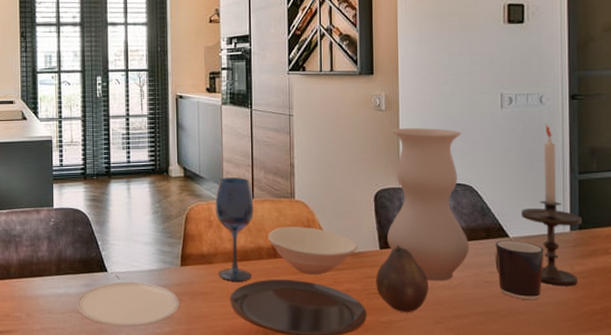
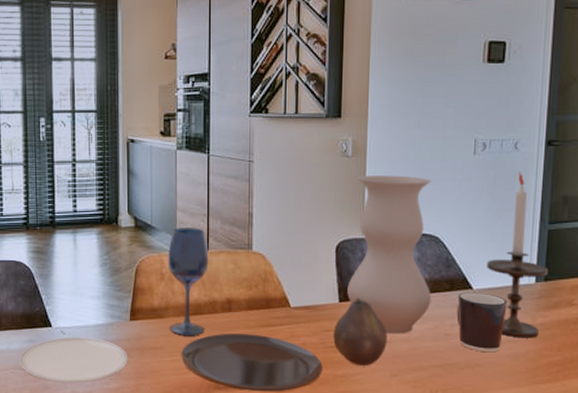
bowl: present [268,227,358,274] -> none [222,279,316,328]

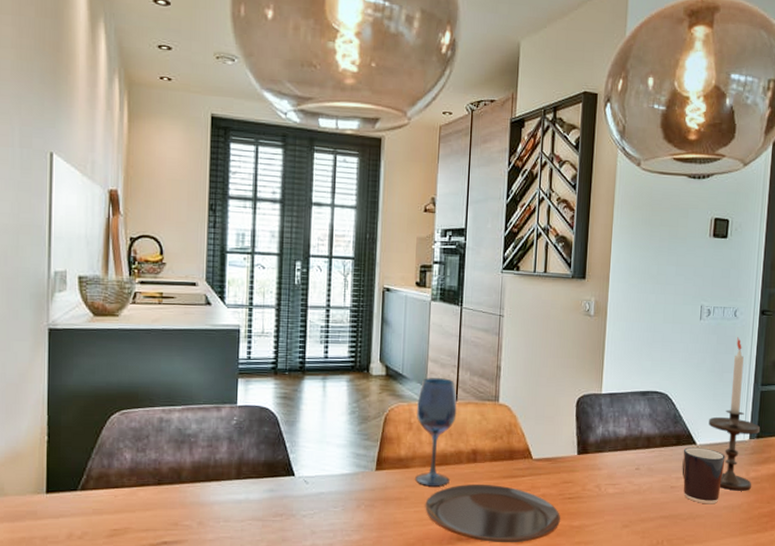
plate: present [20,337,128,383] -> none [258,487,372,535]
fruit: present [333,297,387,365] -> none [571,450,620,517]
vase: present [347,175,432,333] -> none [585,334,663,485]

